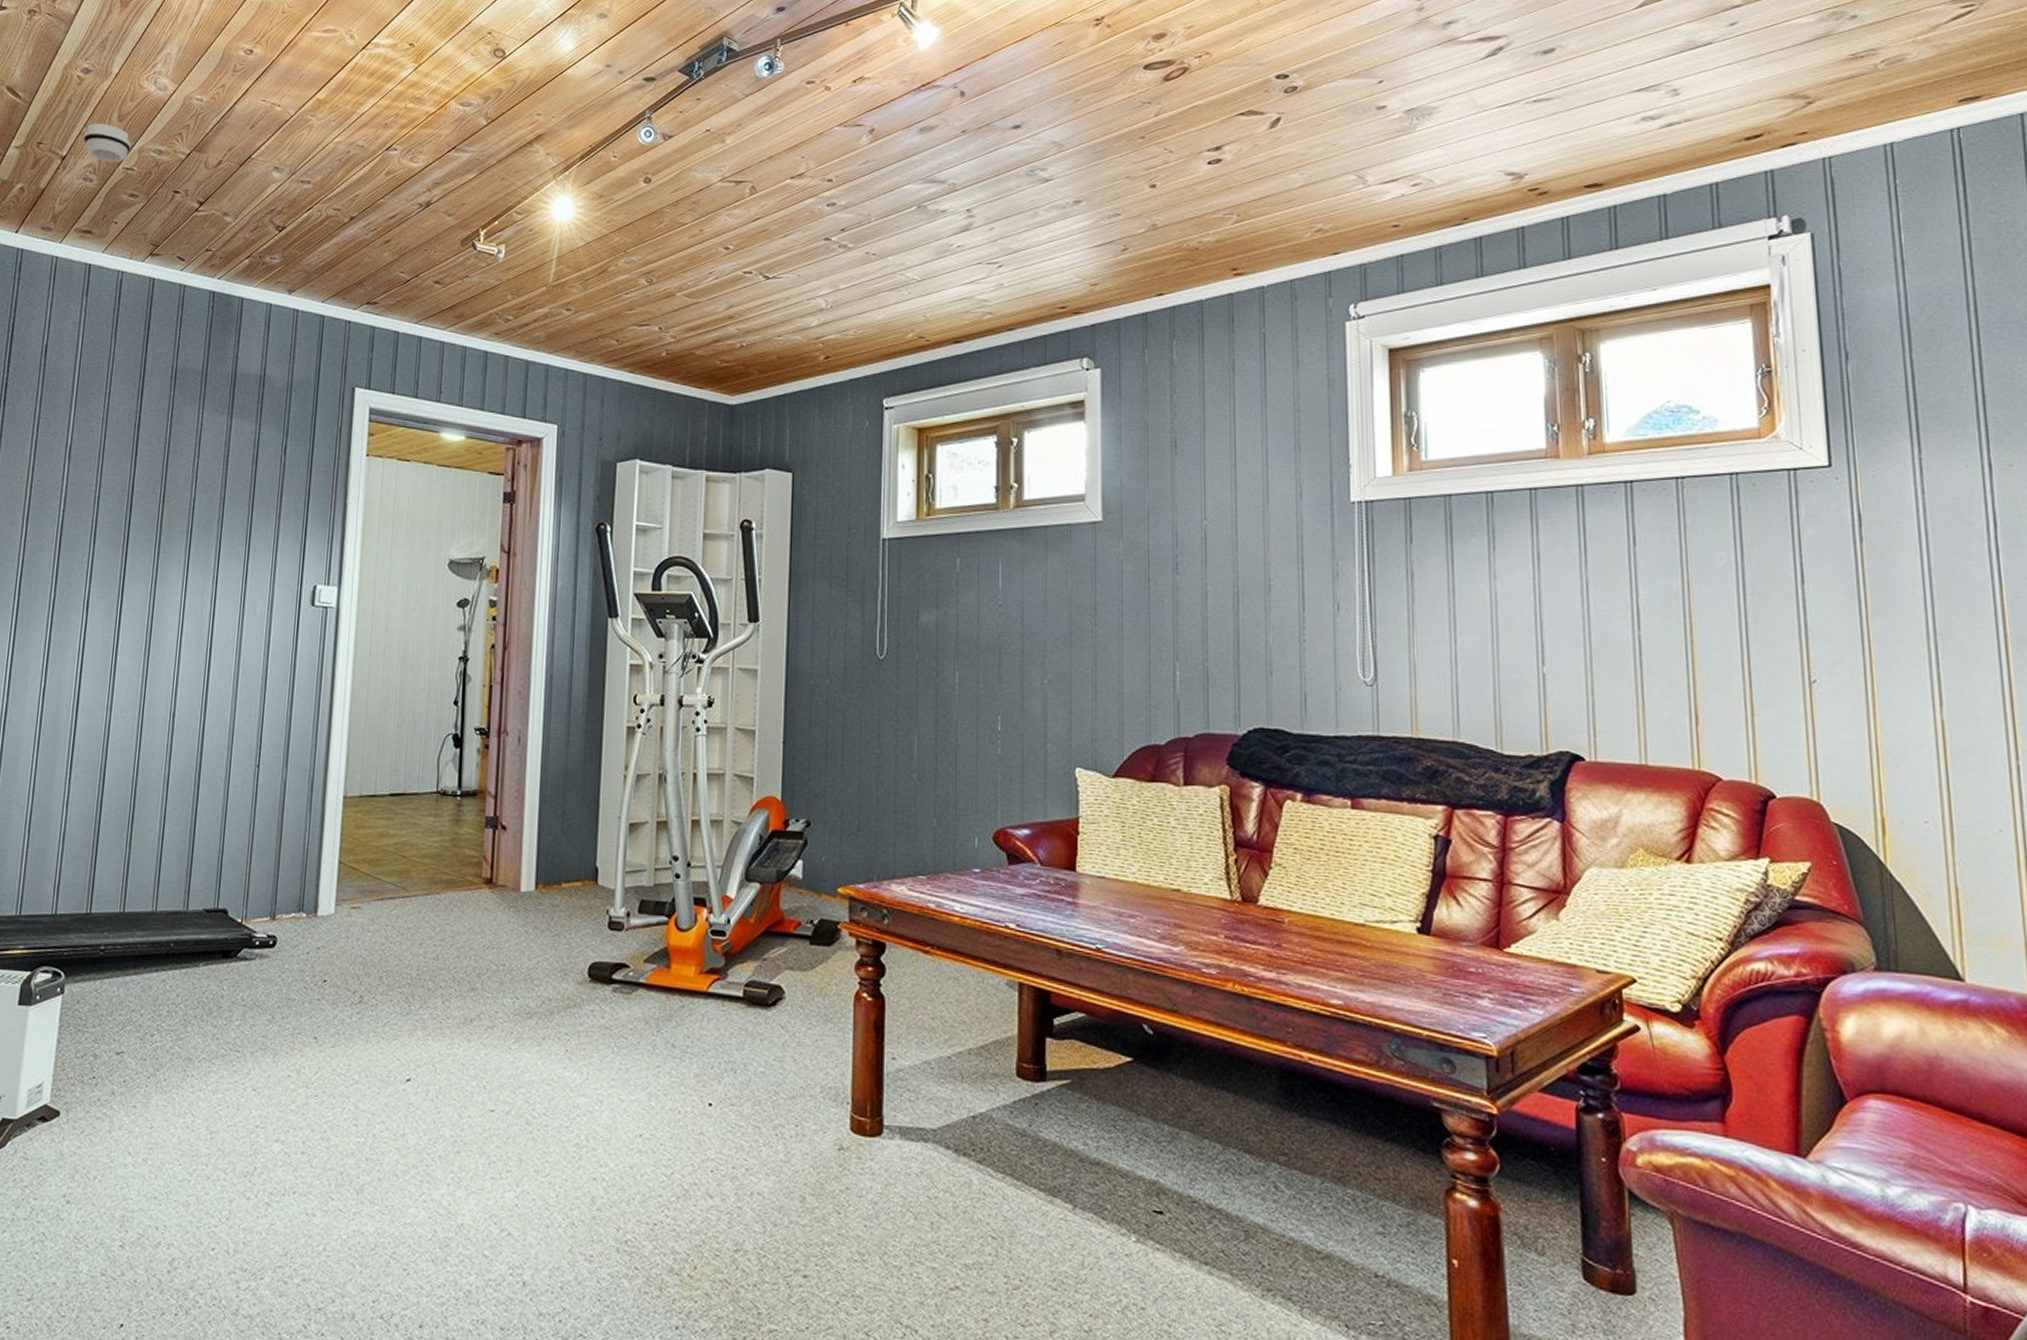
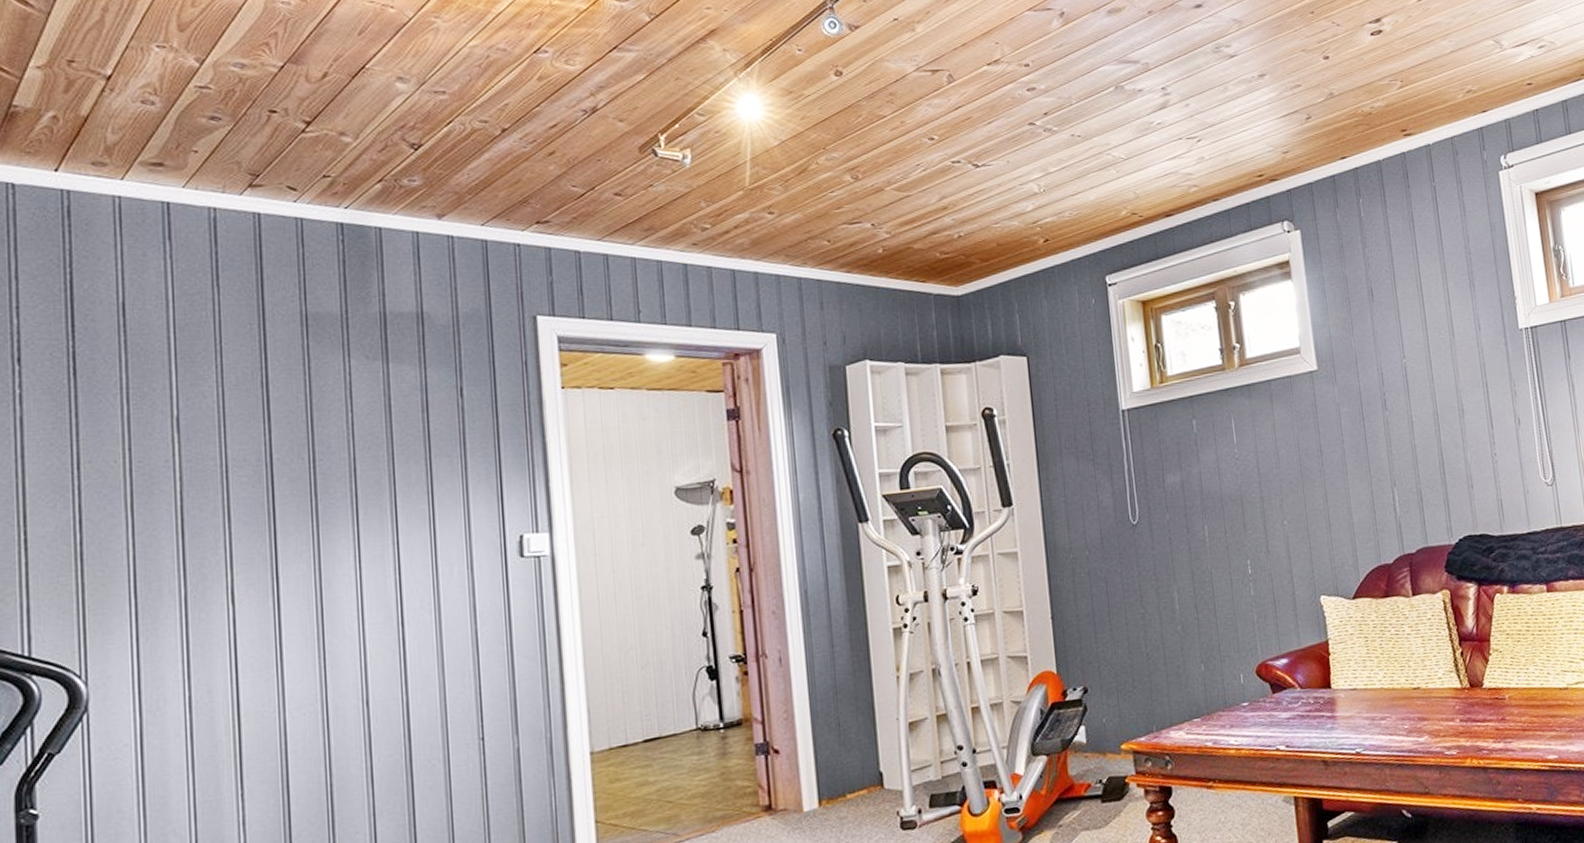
smoke detector: present [83,123,132,162] -> none [132,35,203,80]

